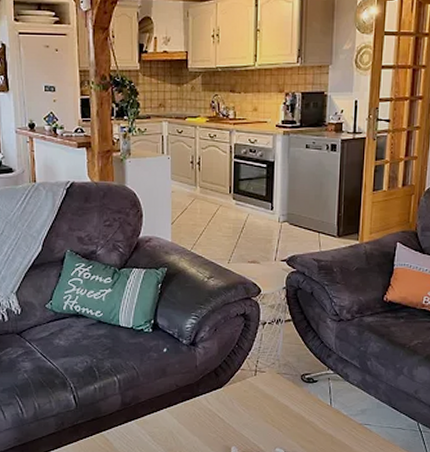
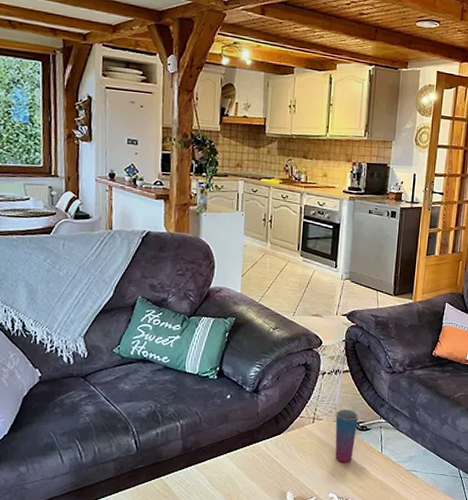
cup: none [279,361,304,417] -> present [335,409,359,463]

